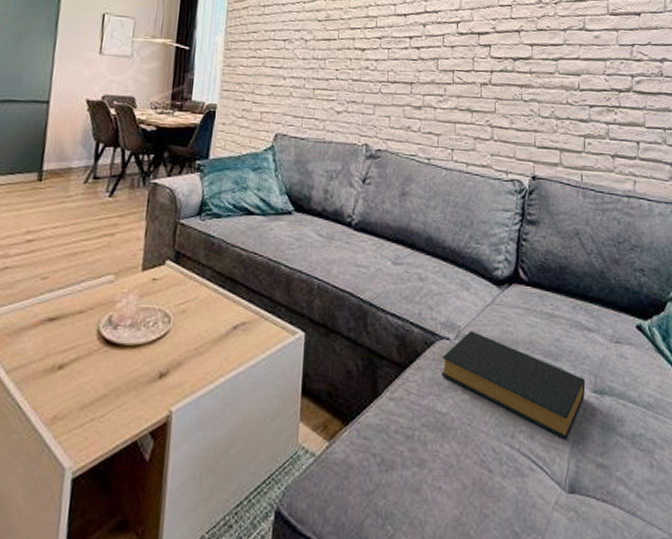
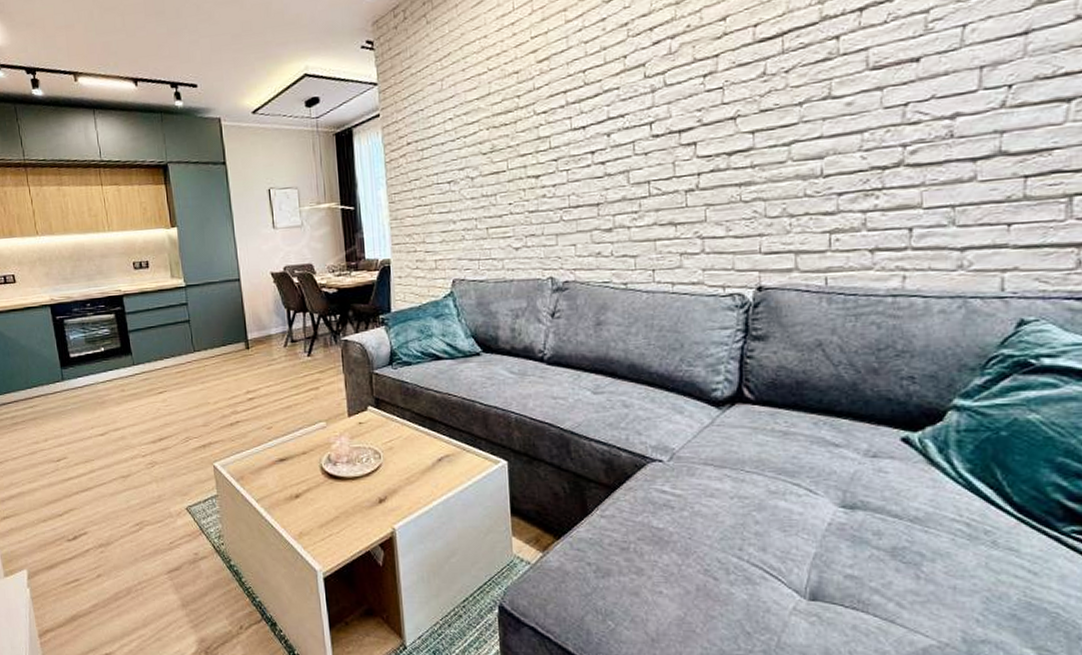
hardback book: present [441,331,586,440] -> none [655,453,831,553]

